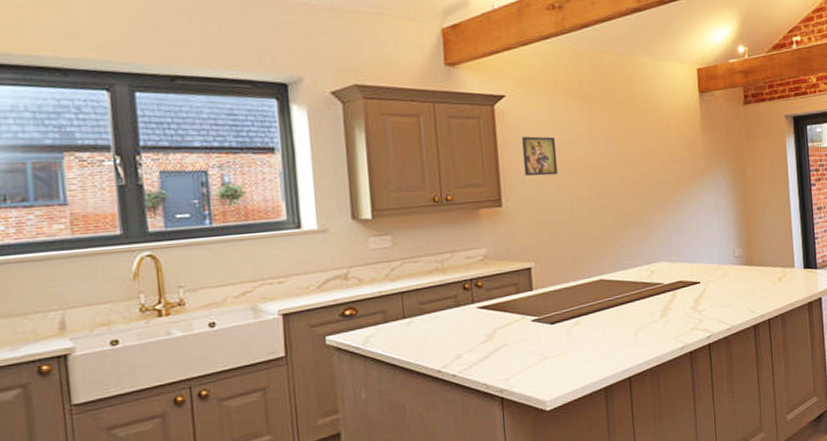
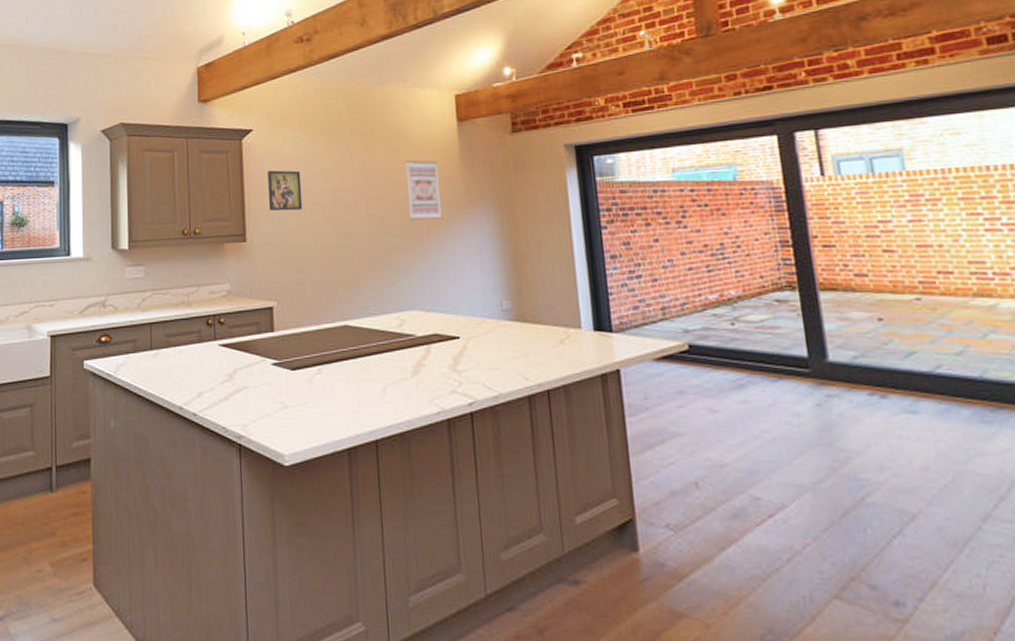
wall art: none [653,127,687,183] -> present [404,160,443,221]

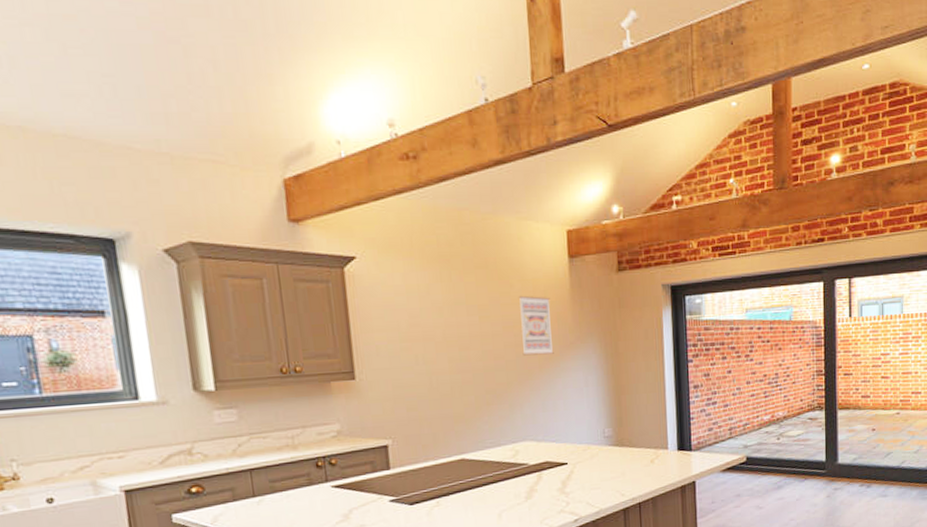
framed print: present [268,170,303,211] -> none [375,303,416,347]

